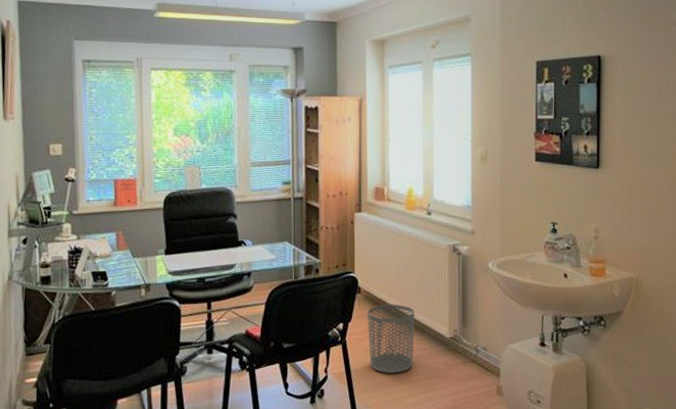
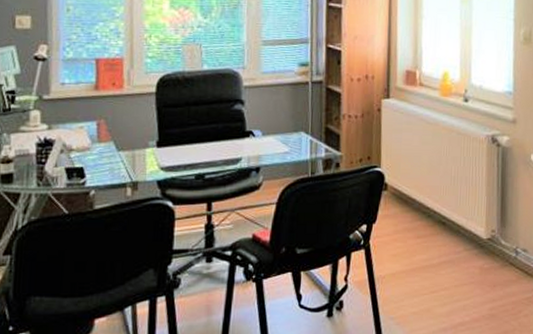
waste bin: present [367,303,415,373] -> none [394,201,448,280]

